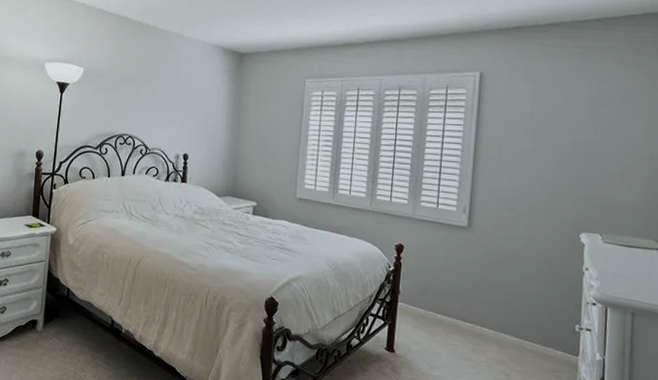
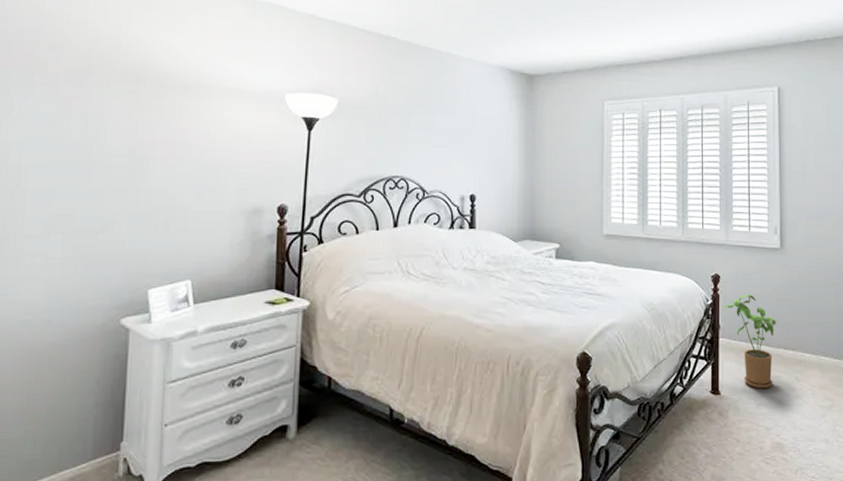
house plant: none [406,265,458,354] -> present [725,294,777,389]

